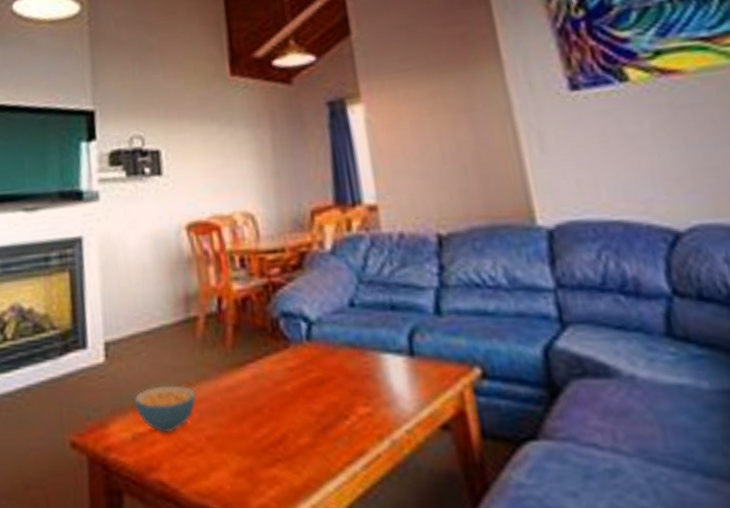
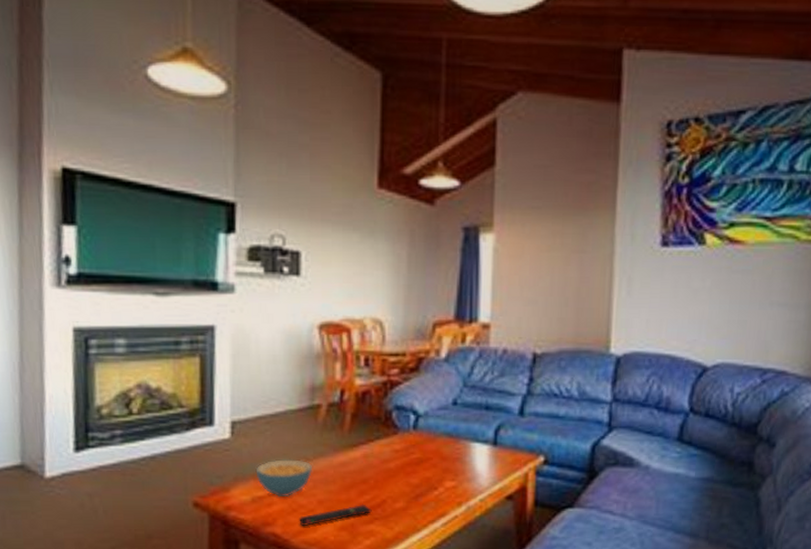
remote control: none [187,440,272,471] -> present [299,504,372,526]

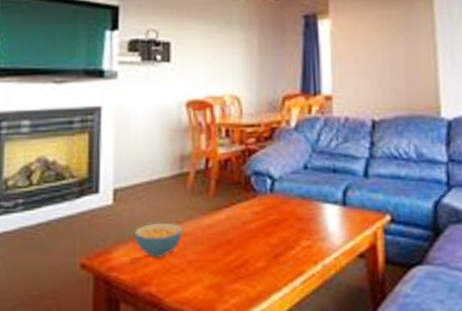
remote control: present [299,504,372,526] -> none [172,263,236,285]

